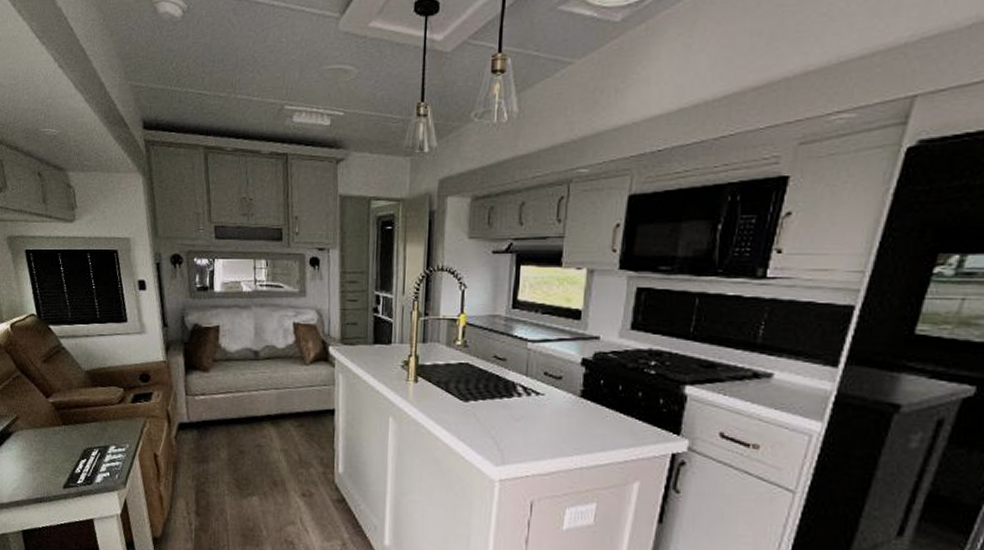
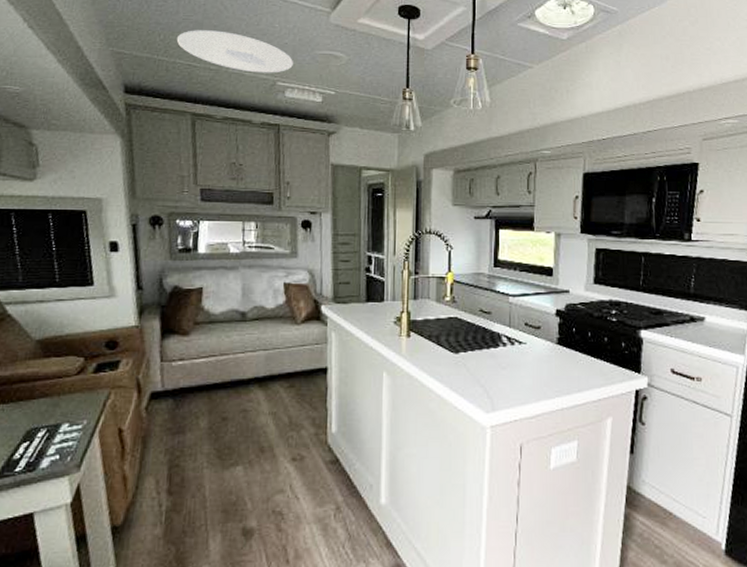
ceiling light: none [187,52,301,97] -> present [176,30,293,73]

